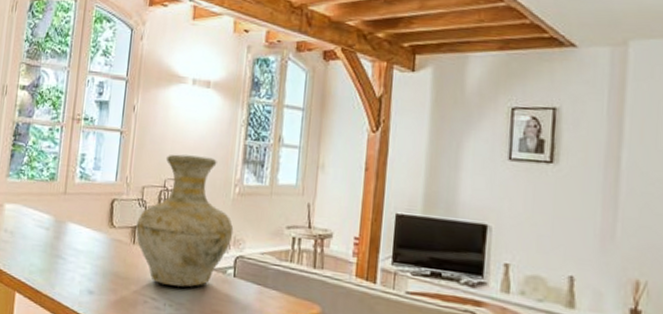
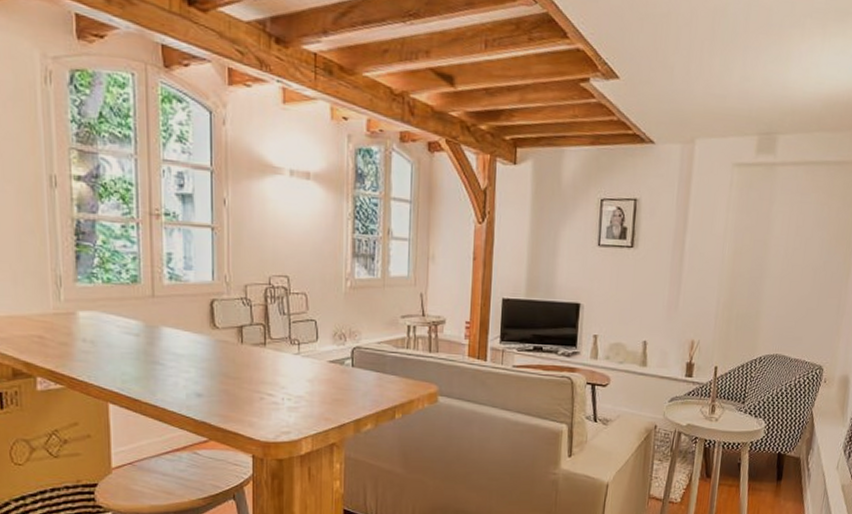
vase: present [136,154,234,287] -> none [243,250,348,381]

